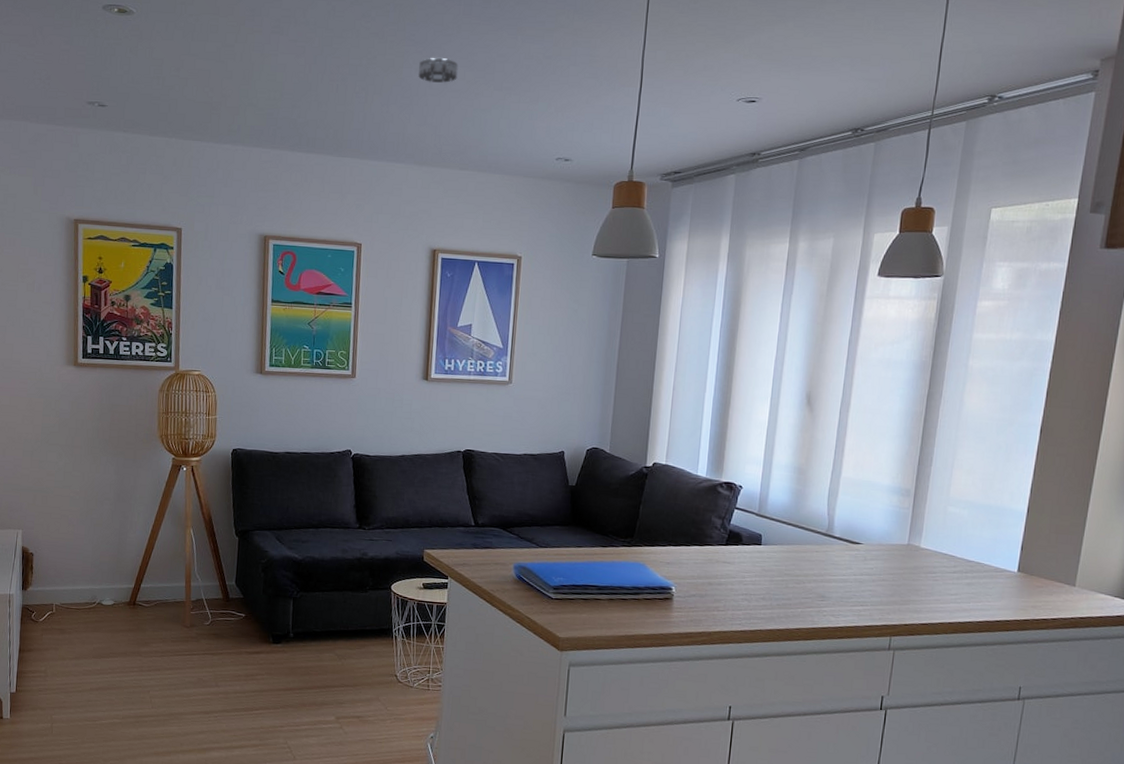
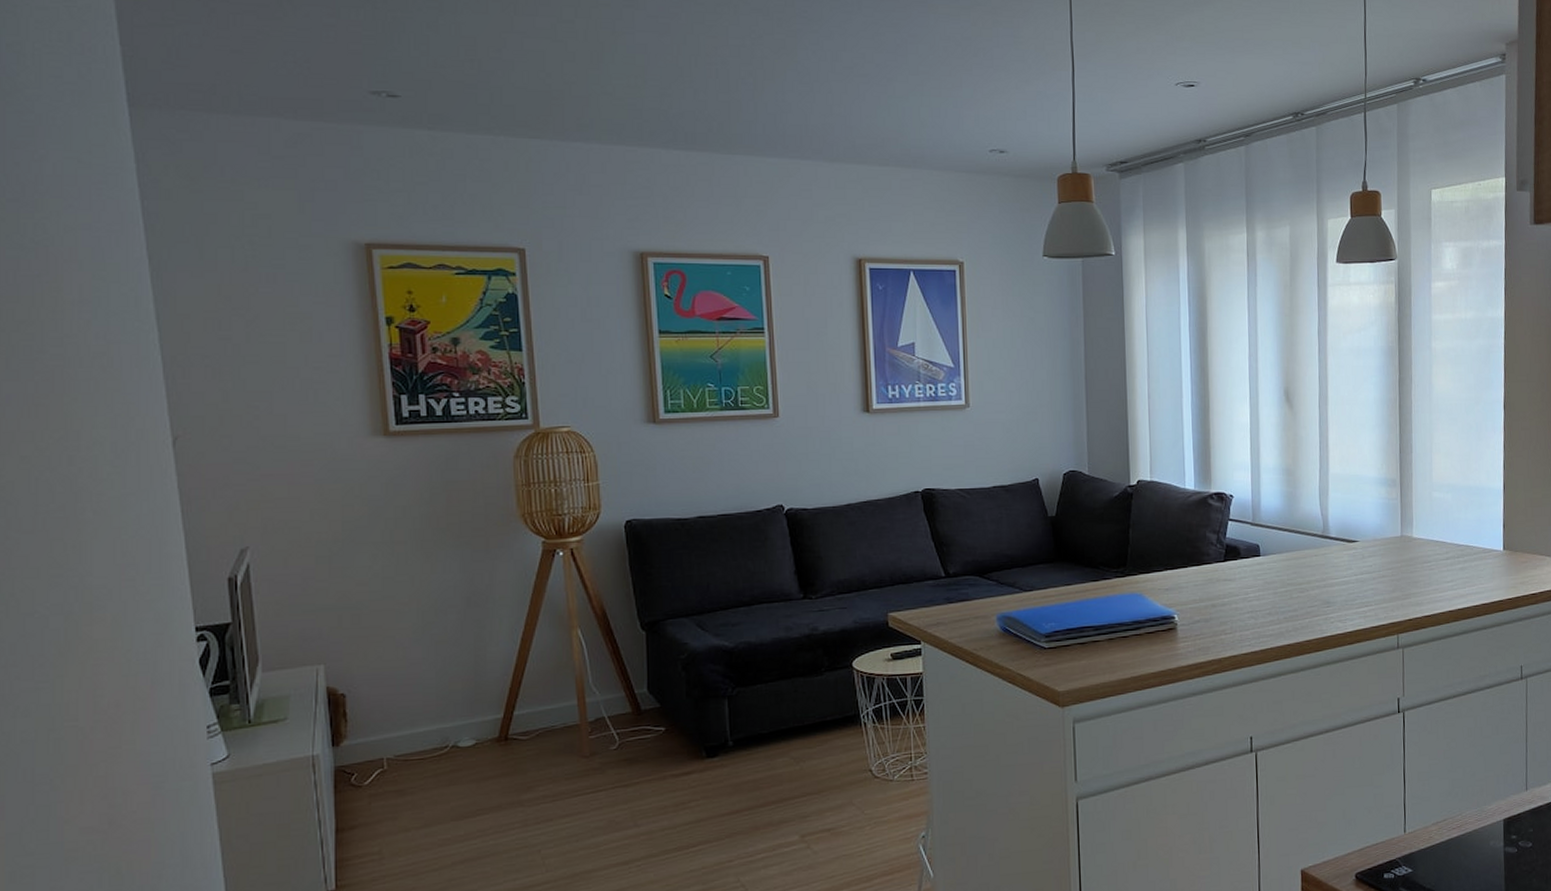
smoke detector: present [417,57,459,83] -> none [816,37,864,67]

